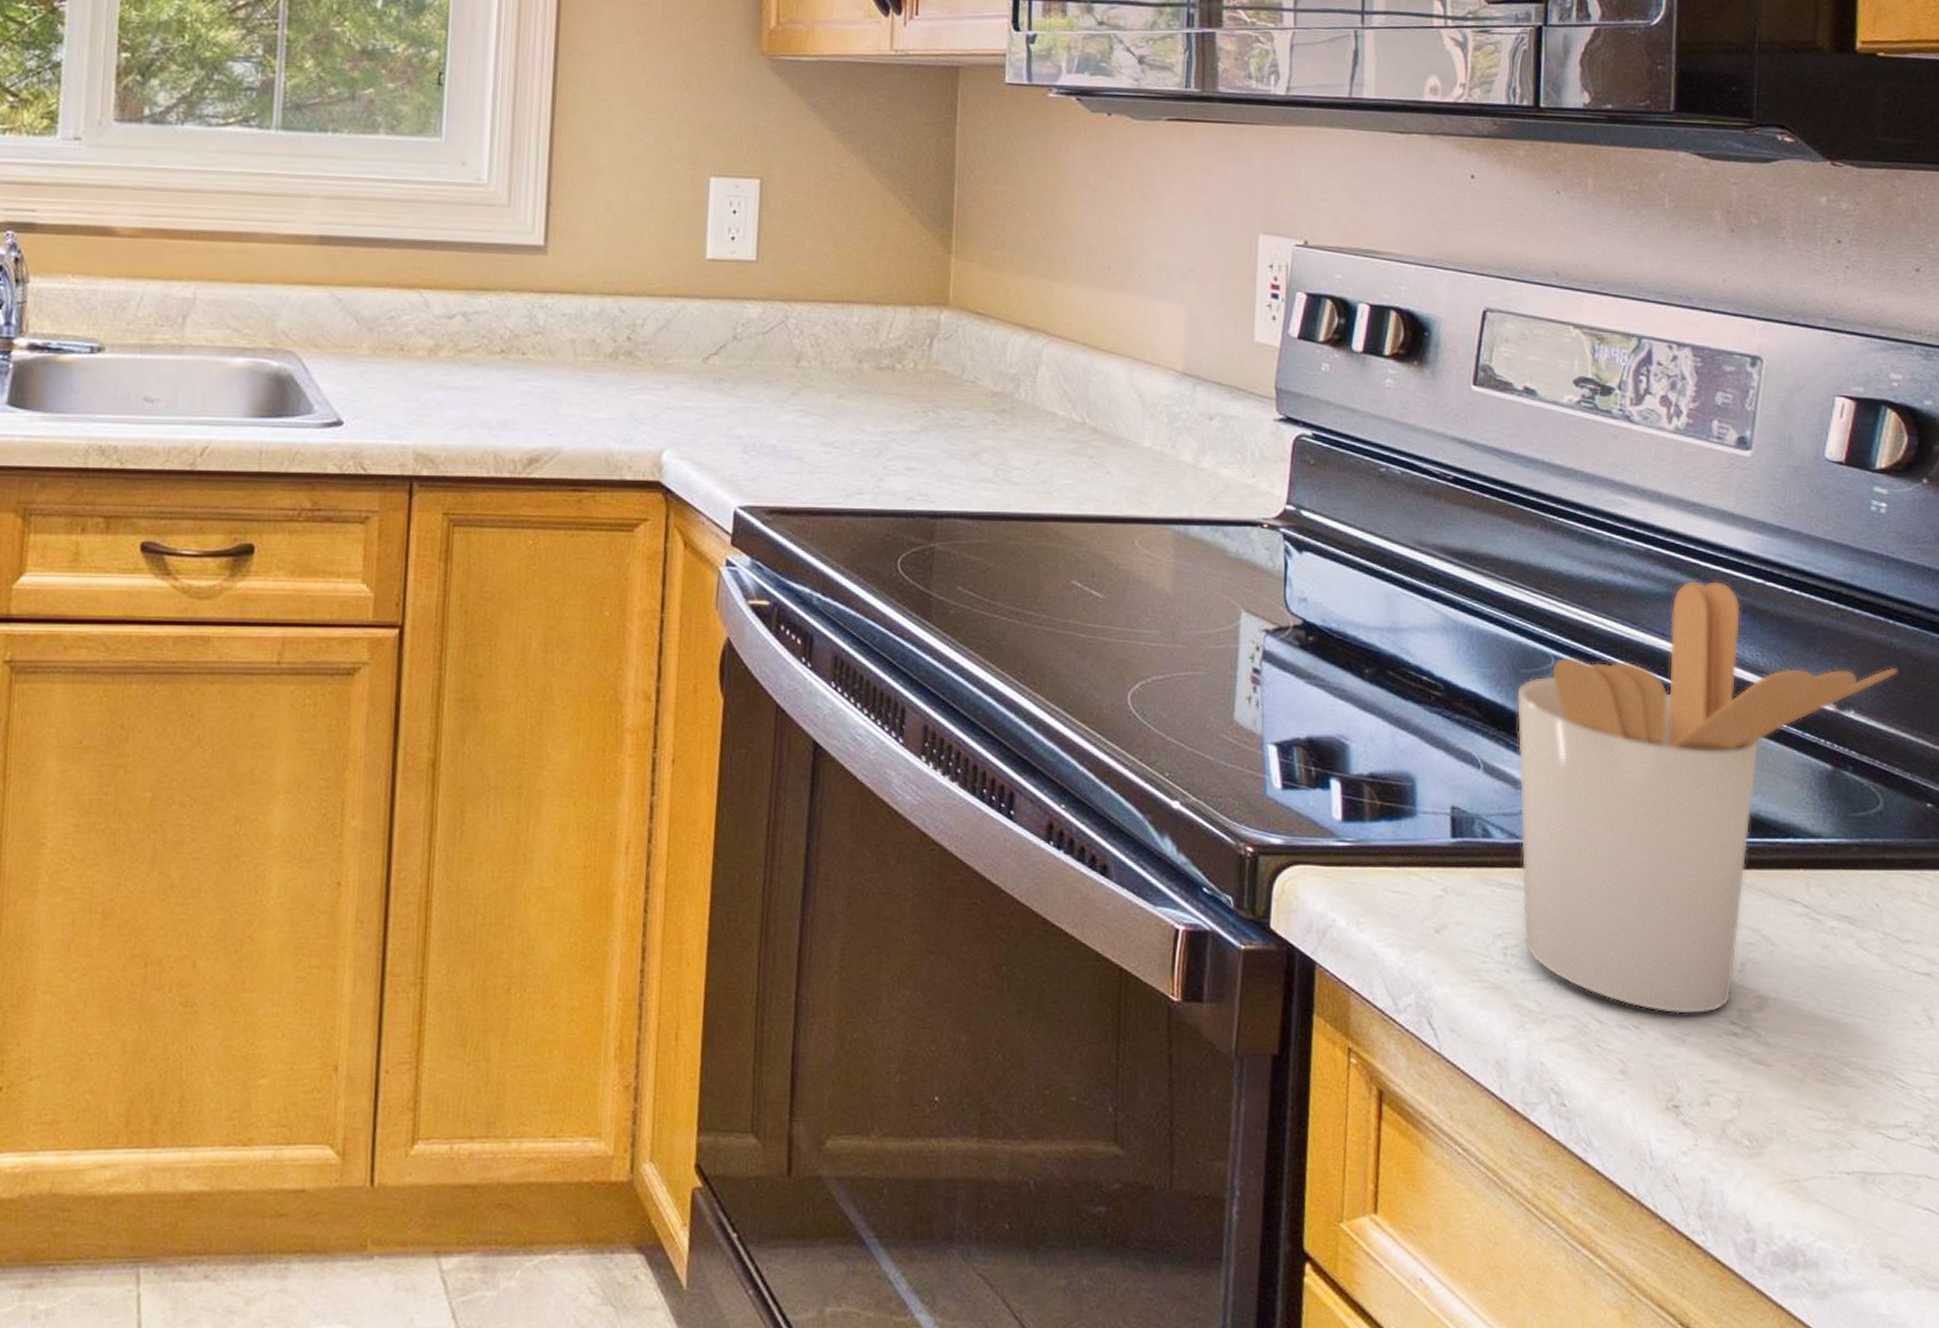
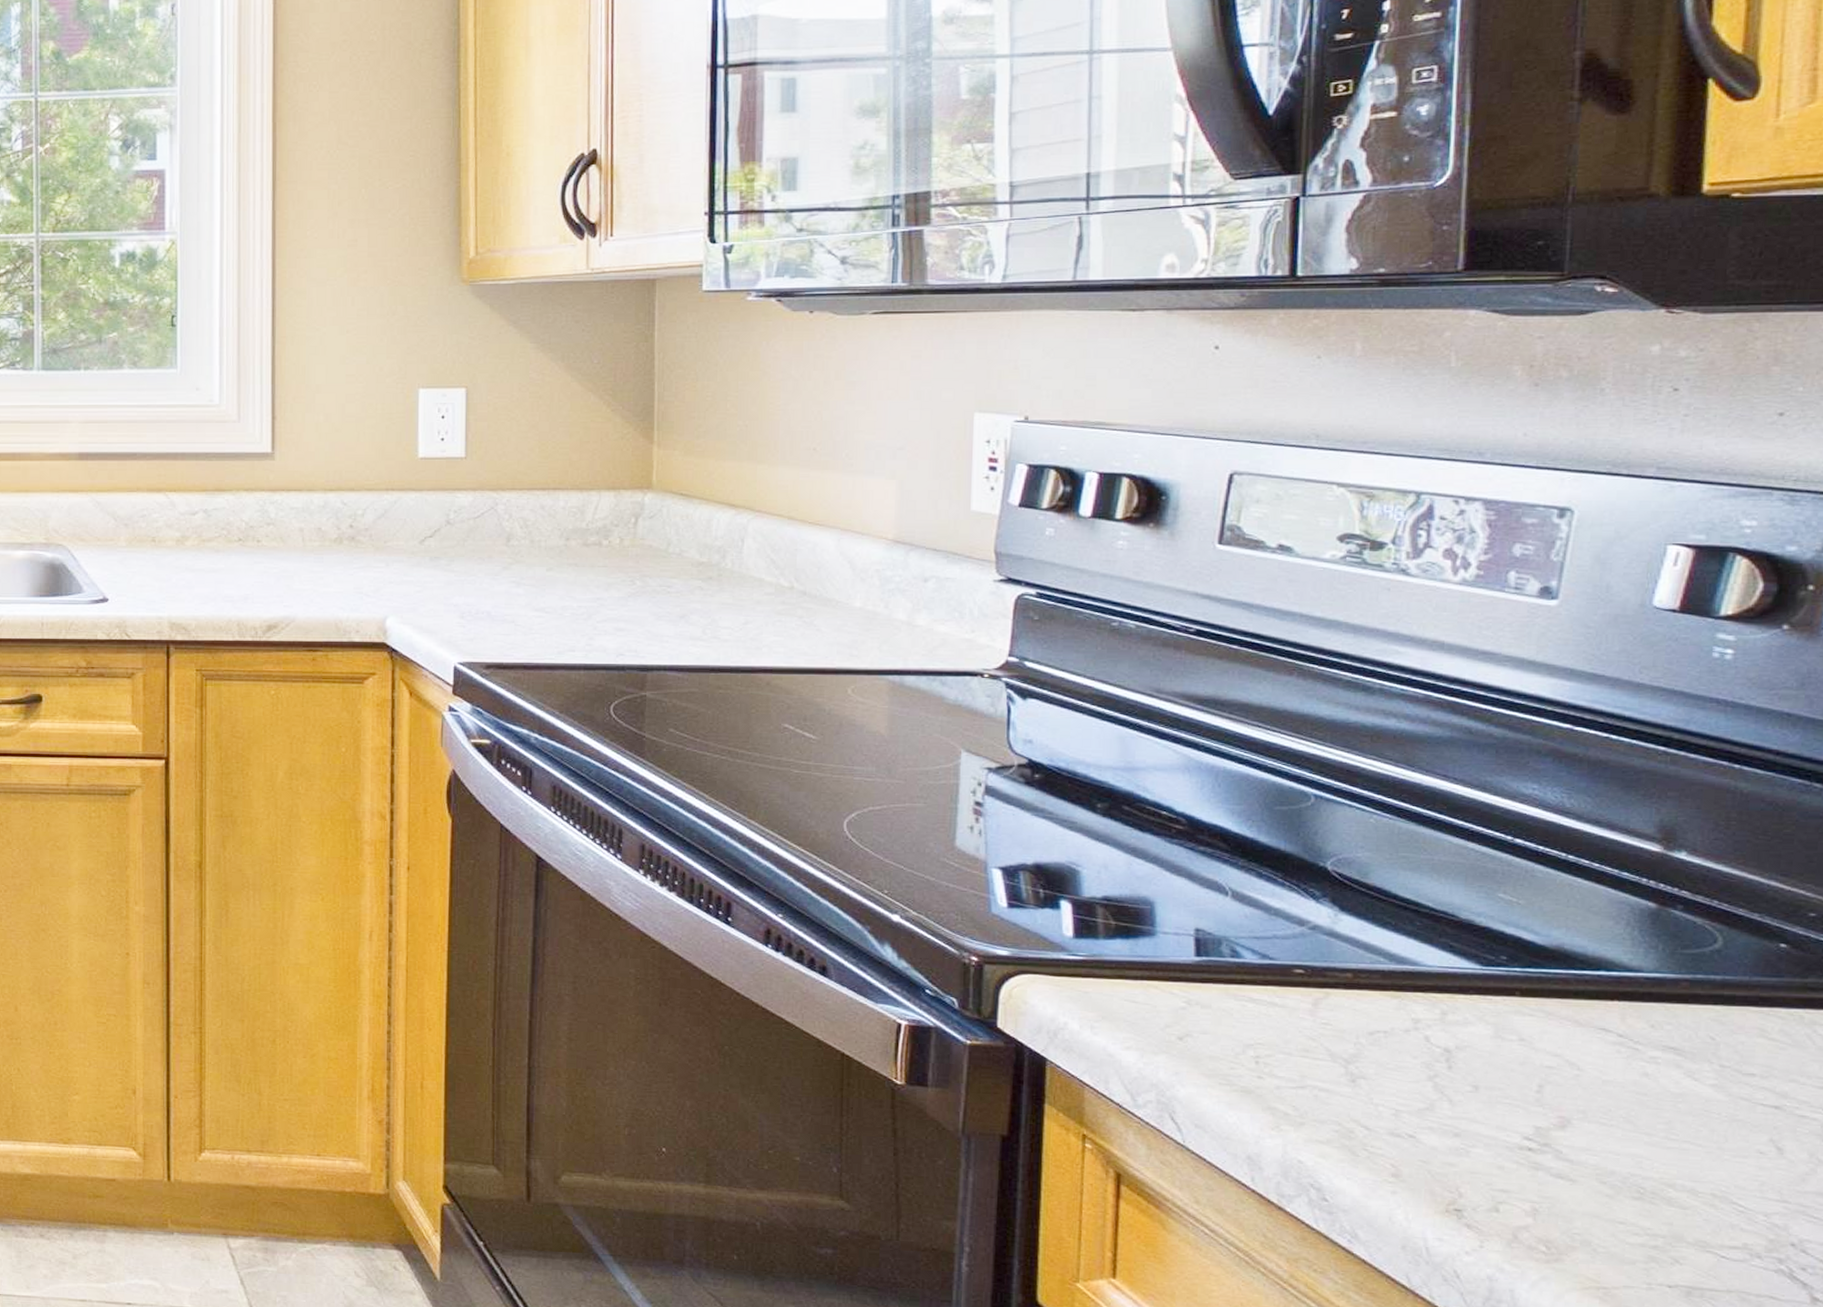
utensil holder: present [1516,580,1899,1015] -> none [1269,725,1746,1129]

